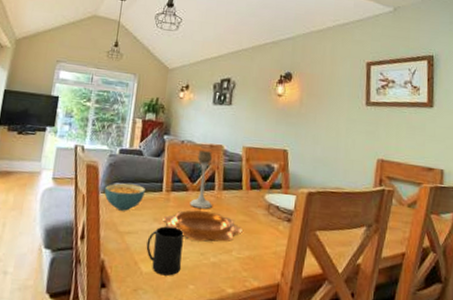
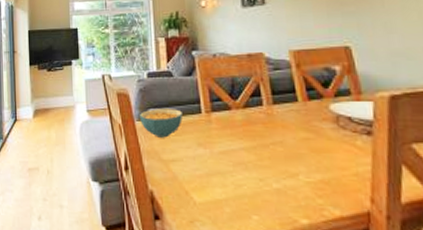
mug: present [146,226,184,276] -> none [194,151,238,206]
decorative bowl: present [163,210,243,242] -> none [208,131,308,166]
candle holder: present [190,150,212,209] -> none [234,62,263,128]

